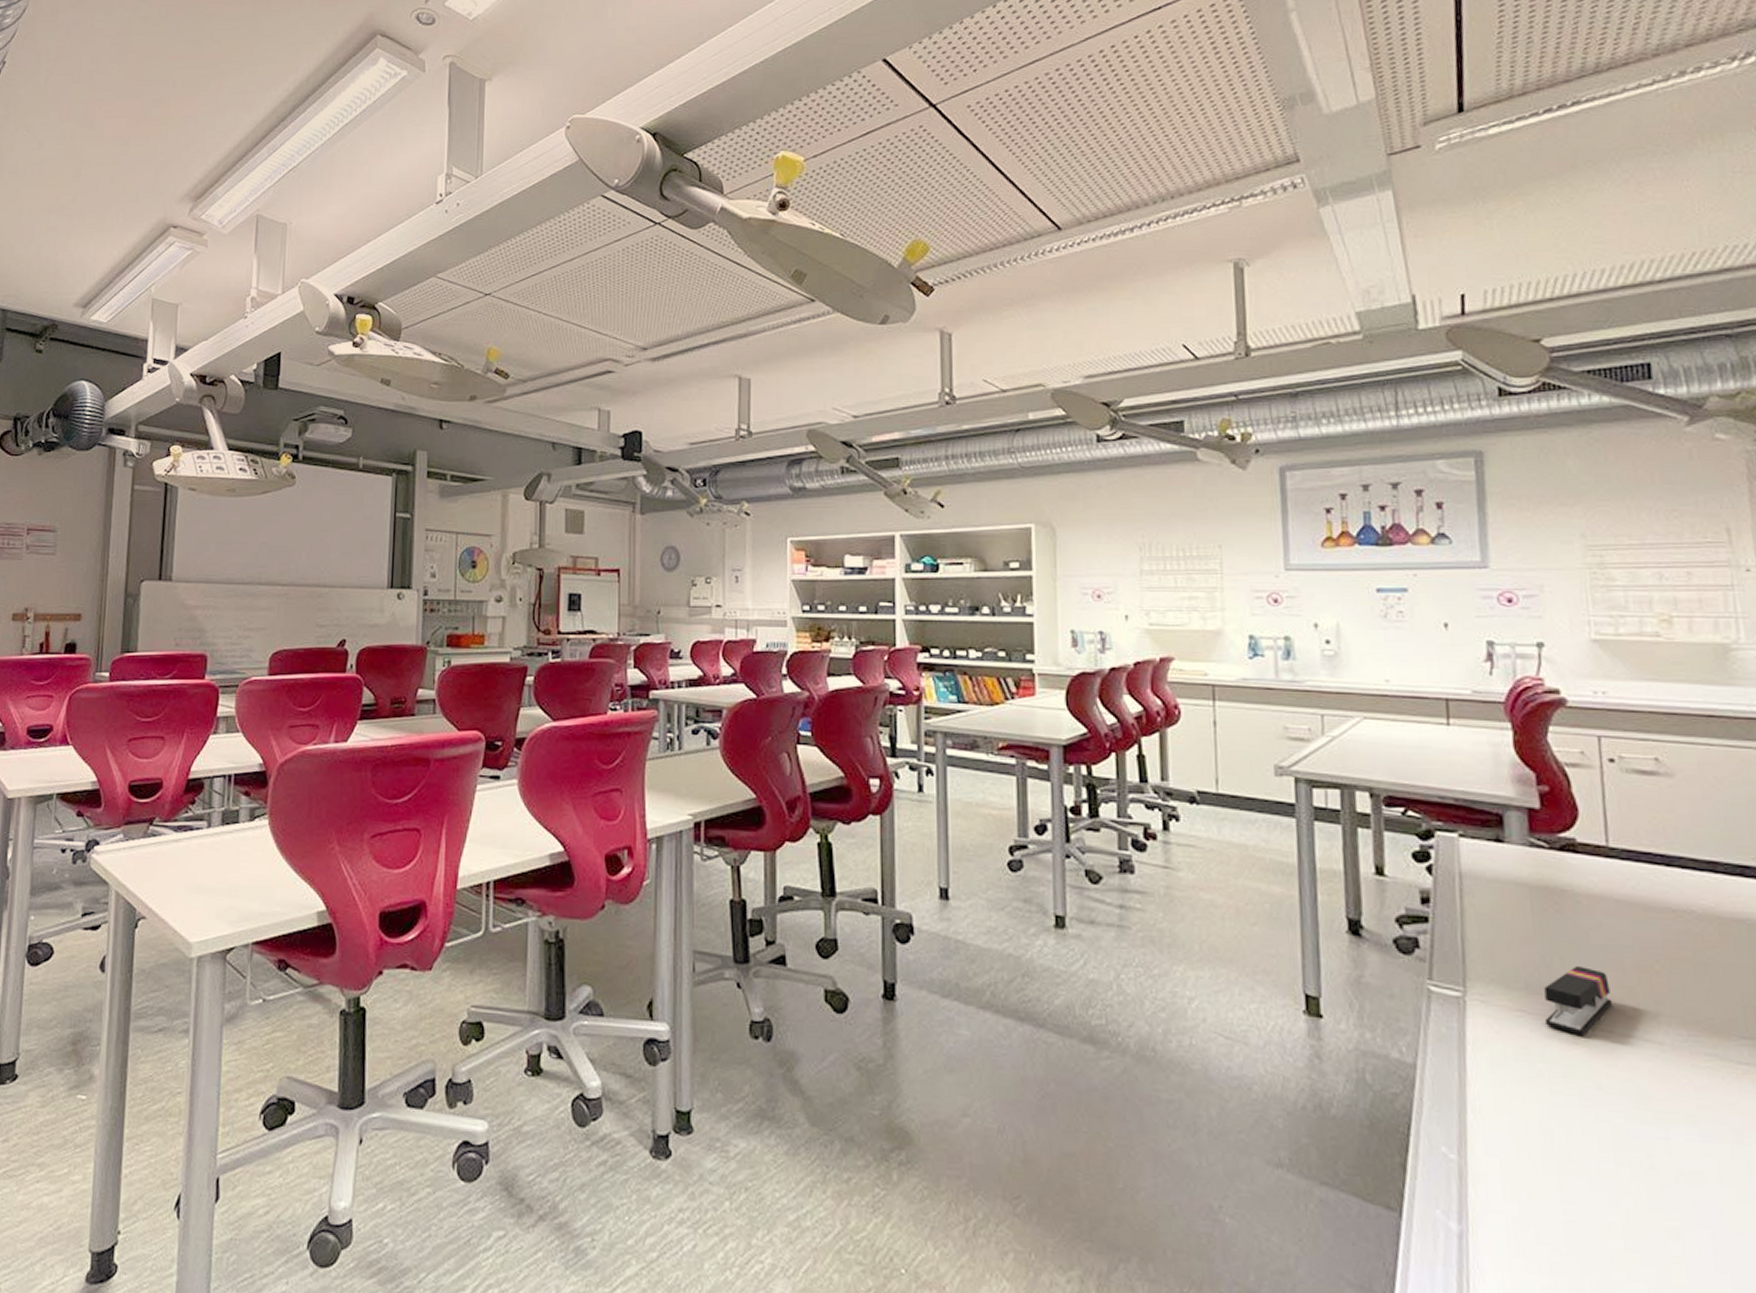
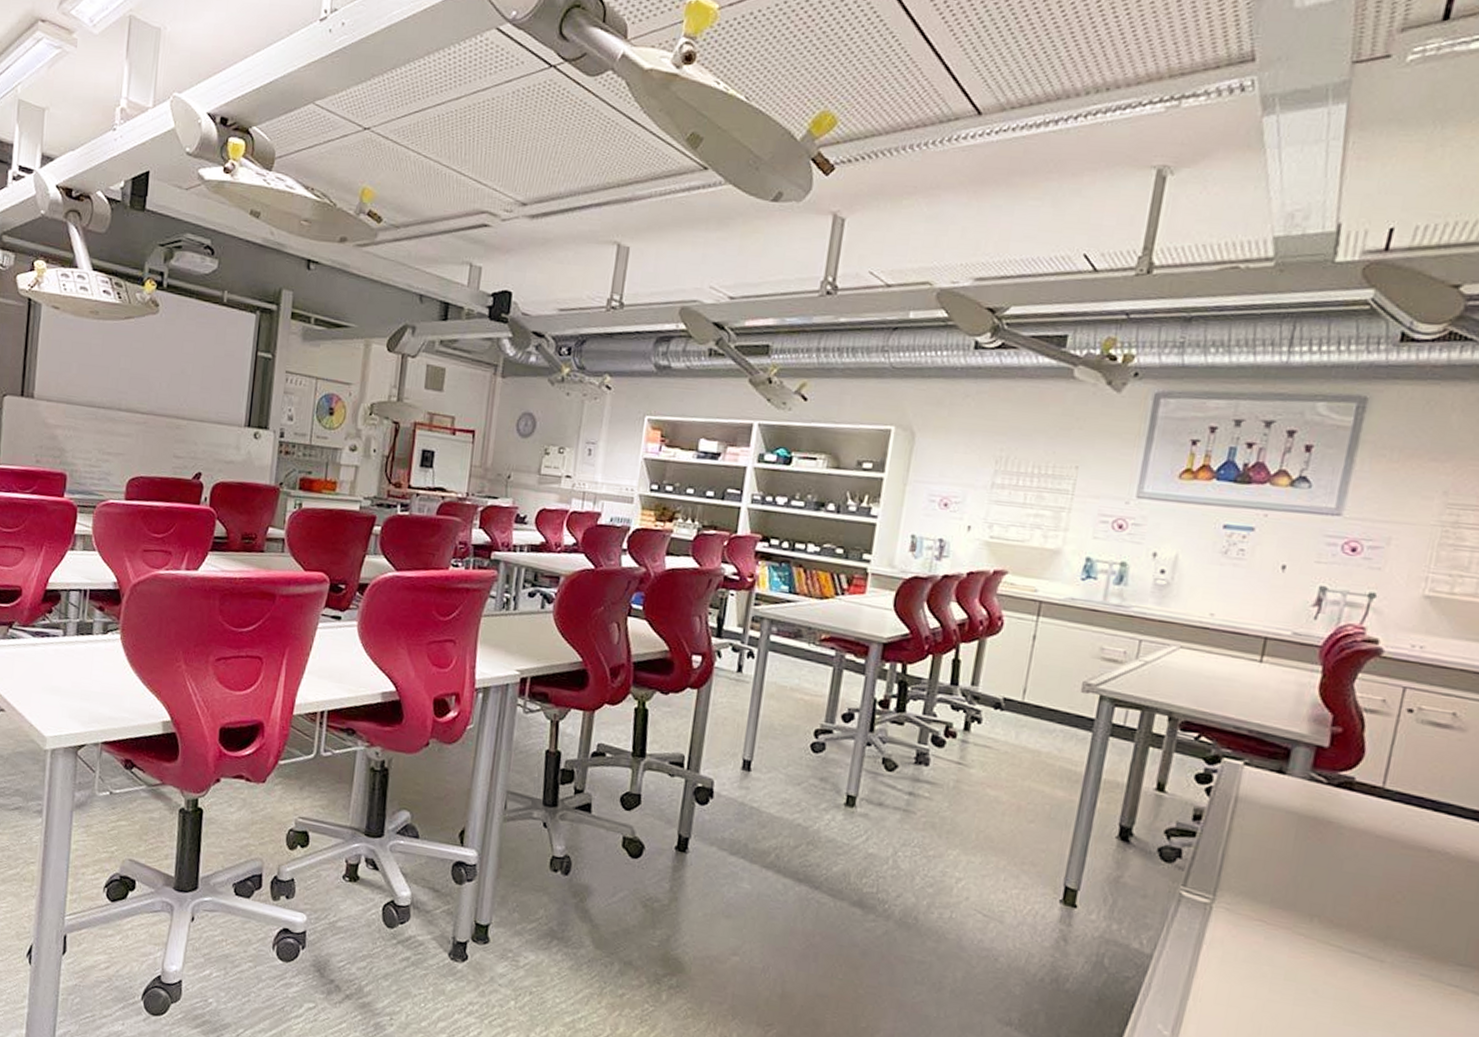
stapler: present [1544,966,1613,1035] -> none [1281,889,1350,947]

